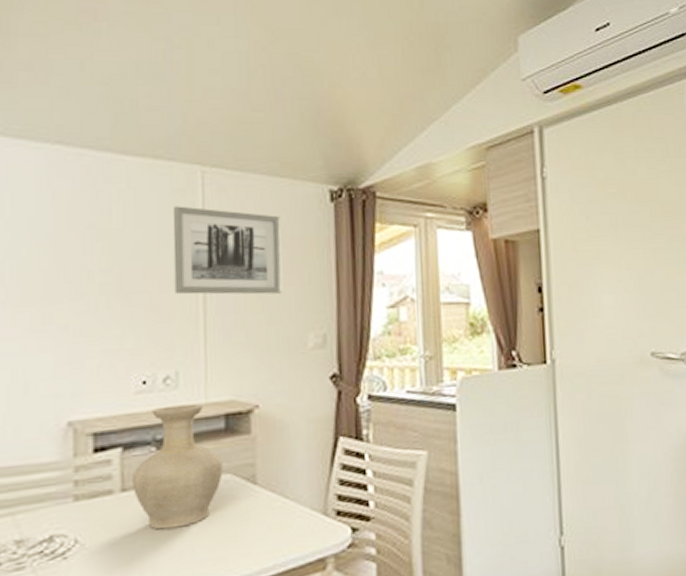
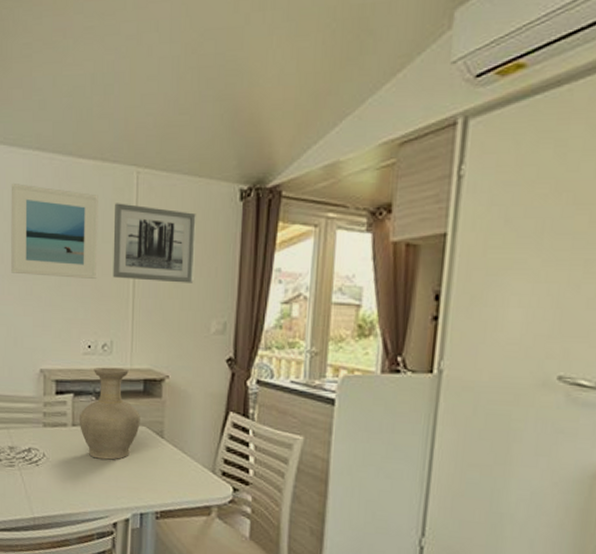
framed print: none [16,184,152,299] -> present [11,184,98,279]

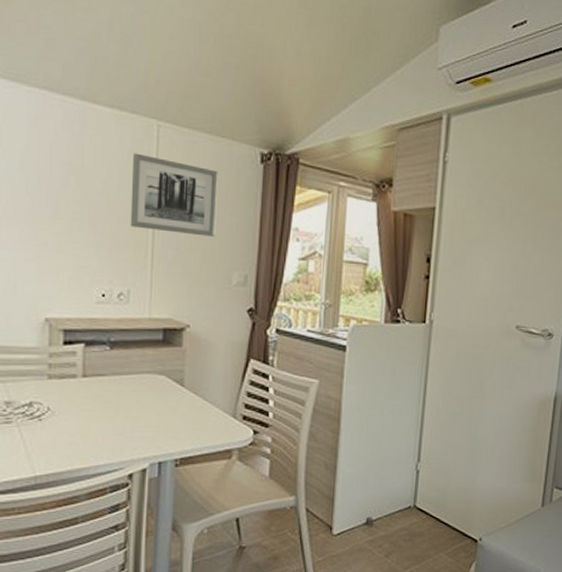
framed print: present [11,184,98,279] -> none [11,121,115,227]
vase: present [79,367,140,460] -> none [90,316,159,410]

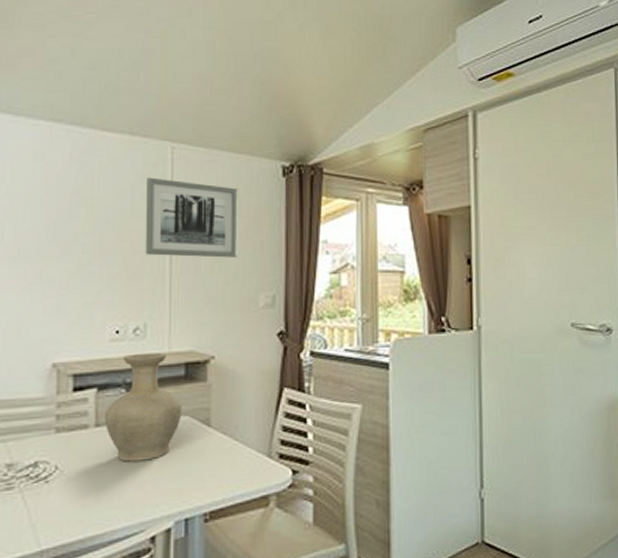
vase: none [90,316,159,410] -> present [104,352,182,462]

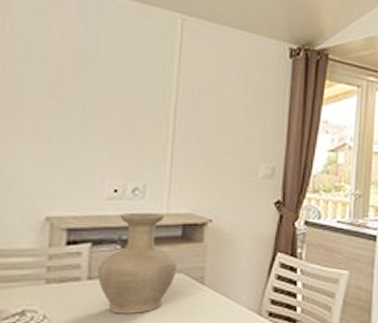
wall art: present [145,177,238,258] -> none [149,45,245,129]

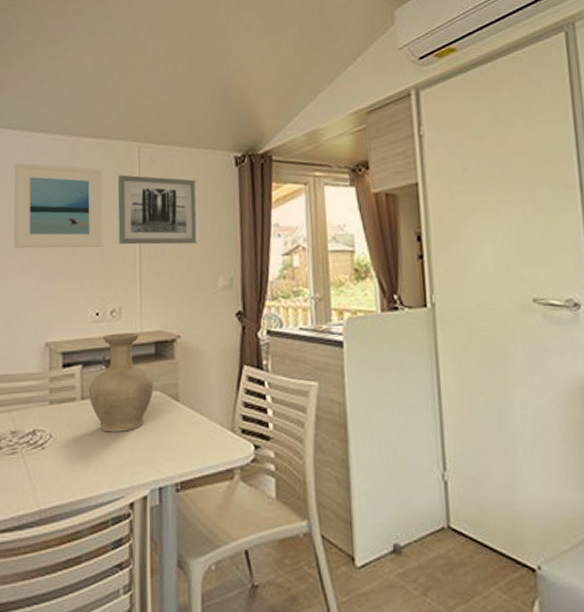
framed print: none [10,10,135,119] -> present [14,163,103,249]
wall art: none [149,45,245,129] -> present [117,175,198,245]

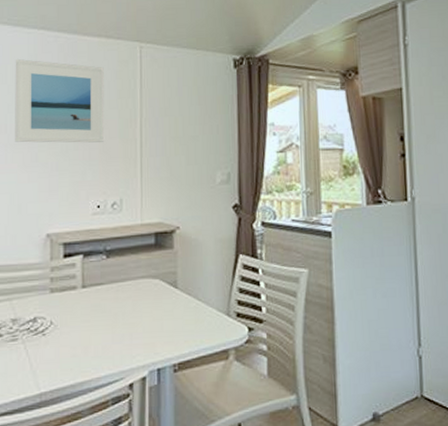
vase: present [88,332,154,432] -> none [89,224,153,318]
wall art: present [117,175,198,245] -> none [119,73,198,141]

